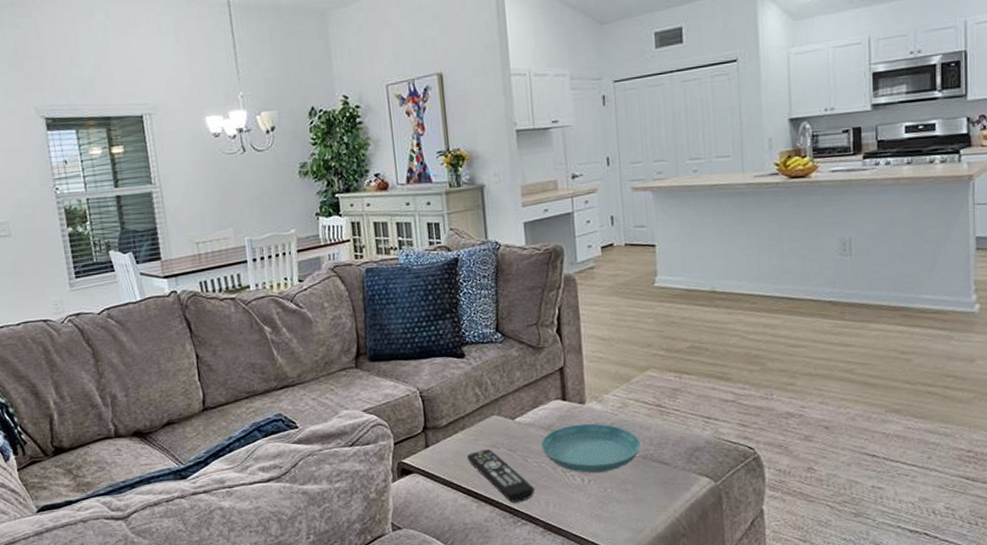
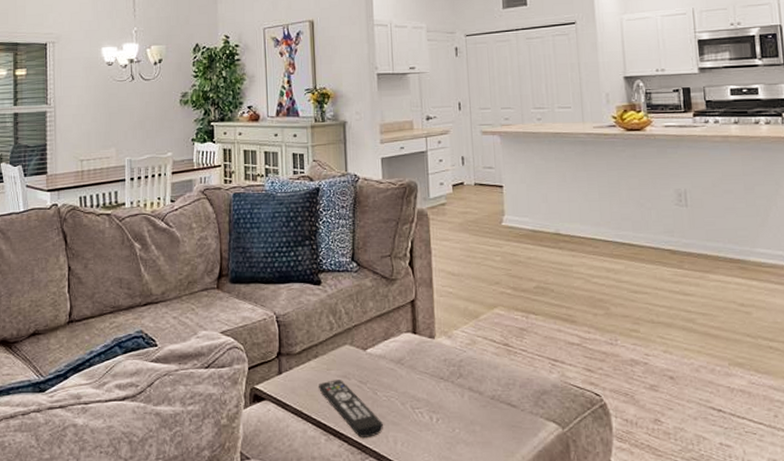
saucer: present [540,423,641,473] -> none [390,359,489,411]

